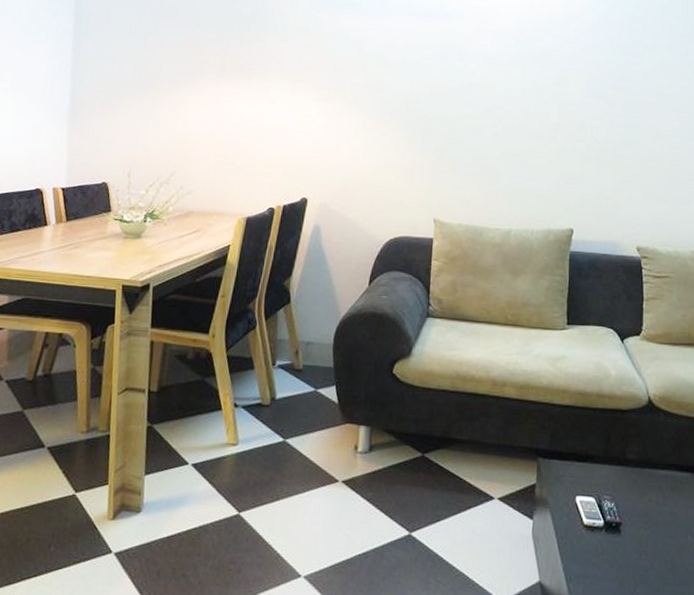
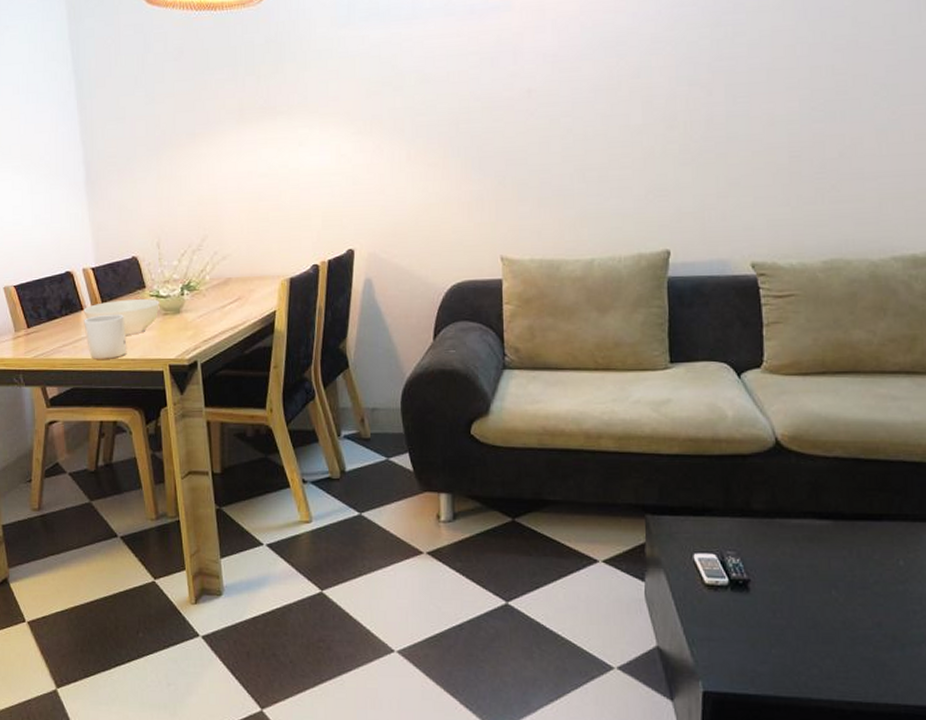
mug: none [45,231,87,274] -> present [84,313,127,360]
bowl: none [47,220,122,254] -> present [83,298,160,335]

